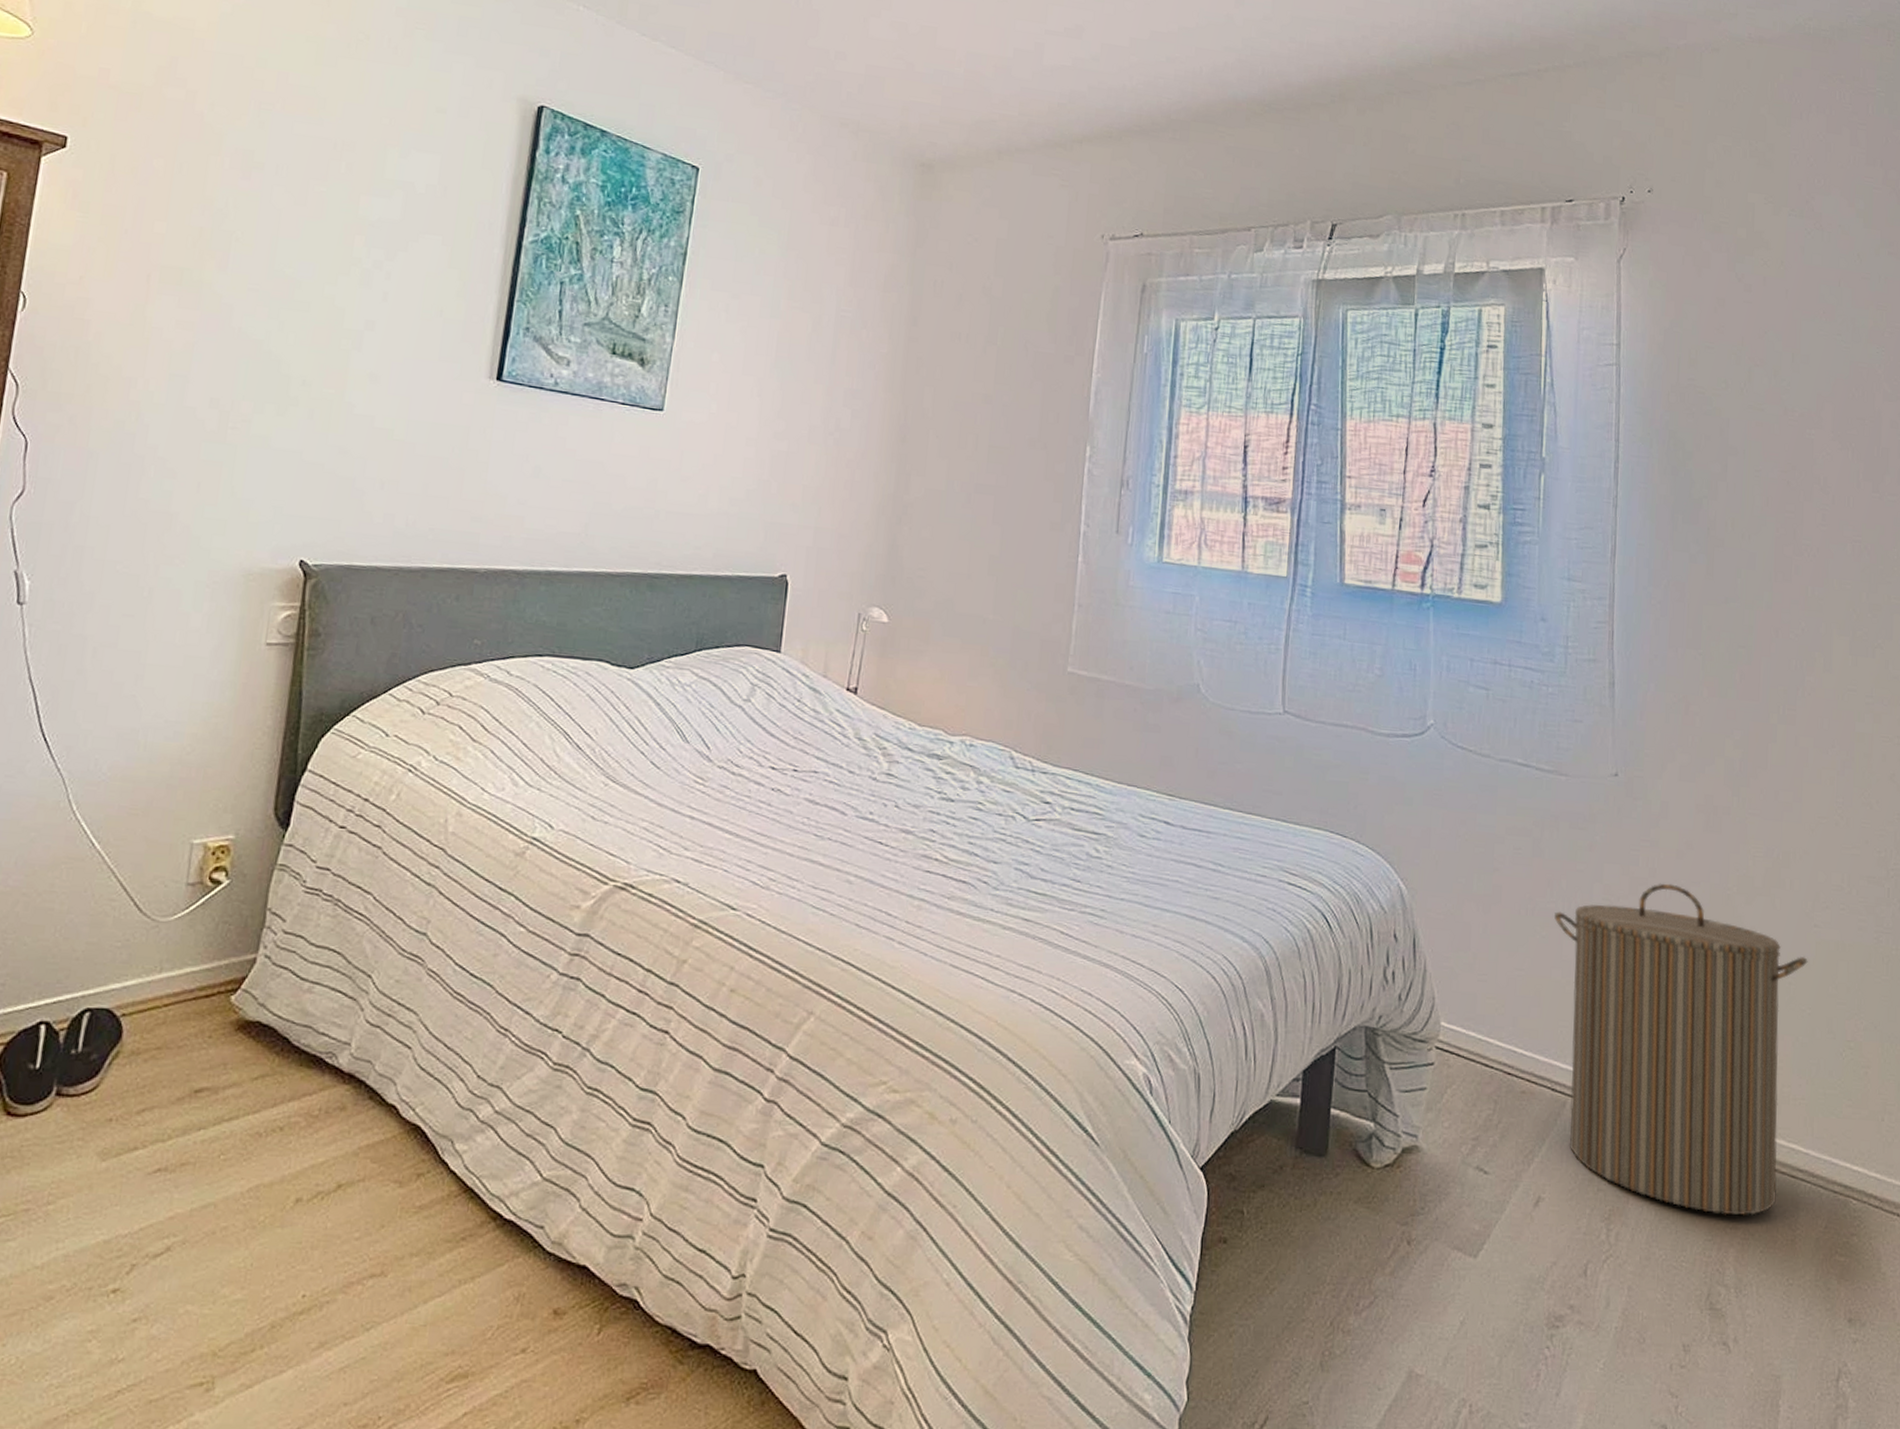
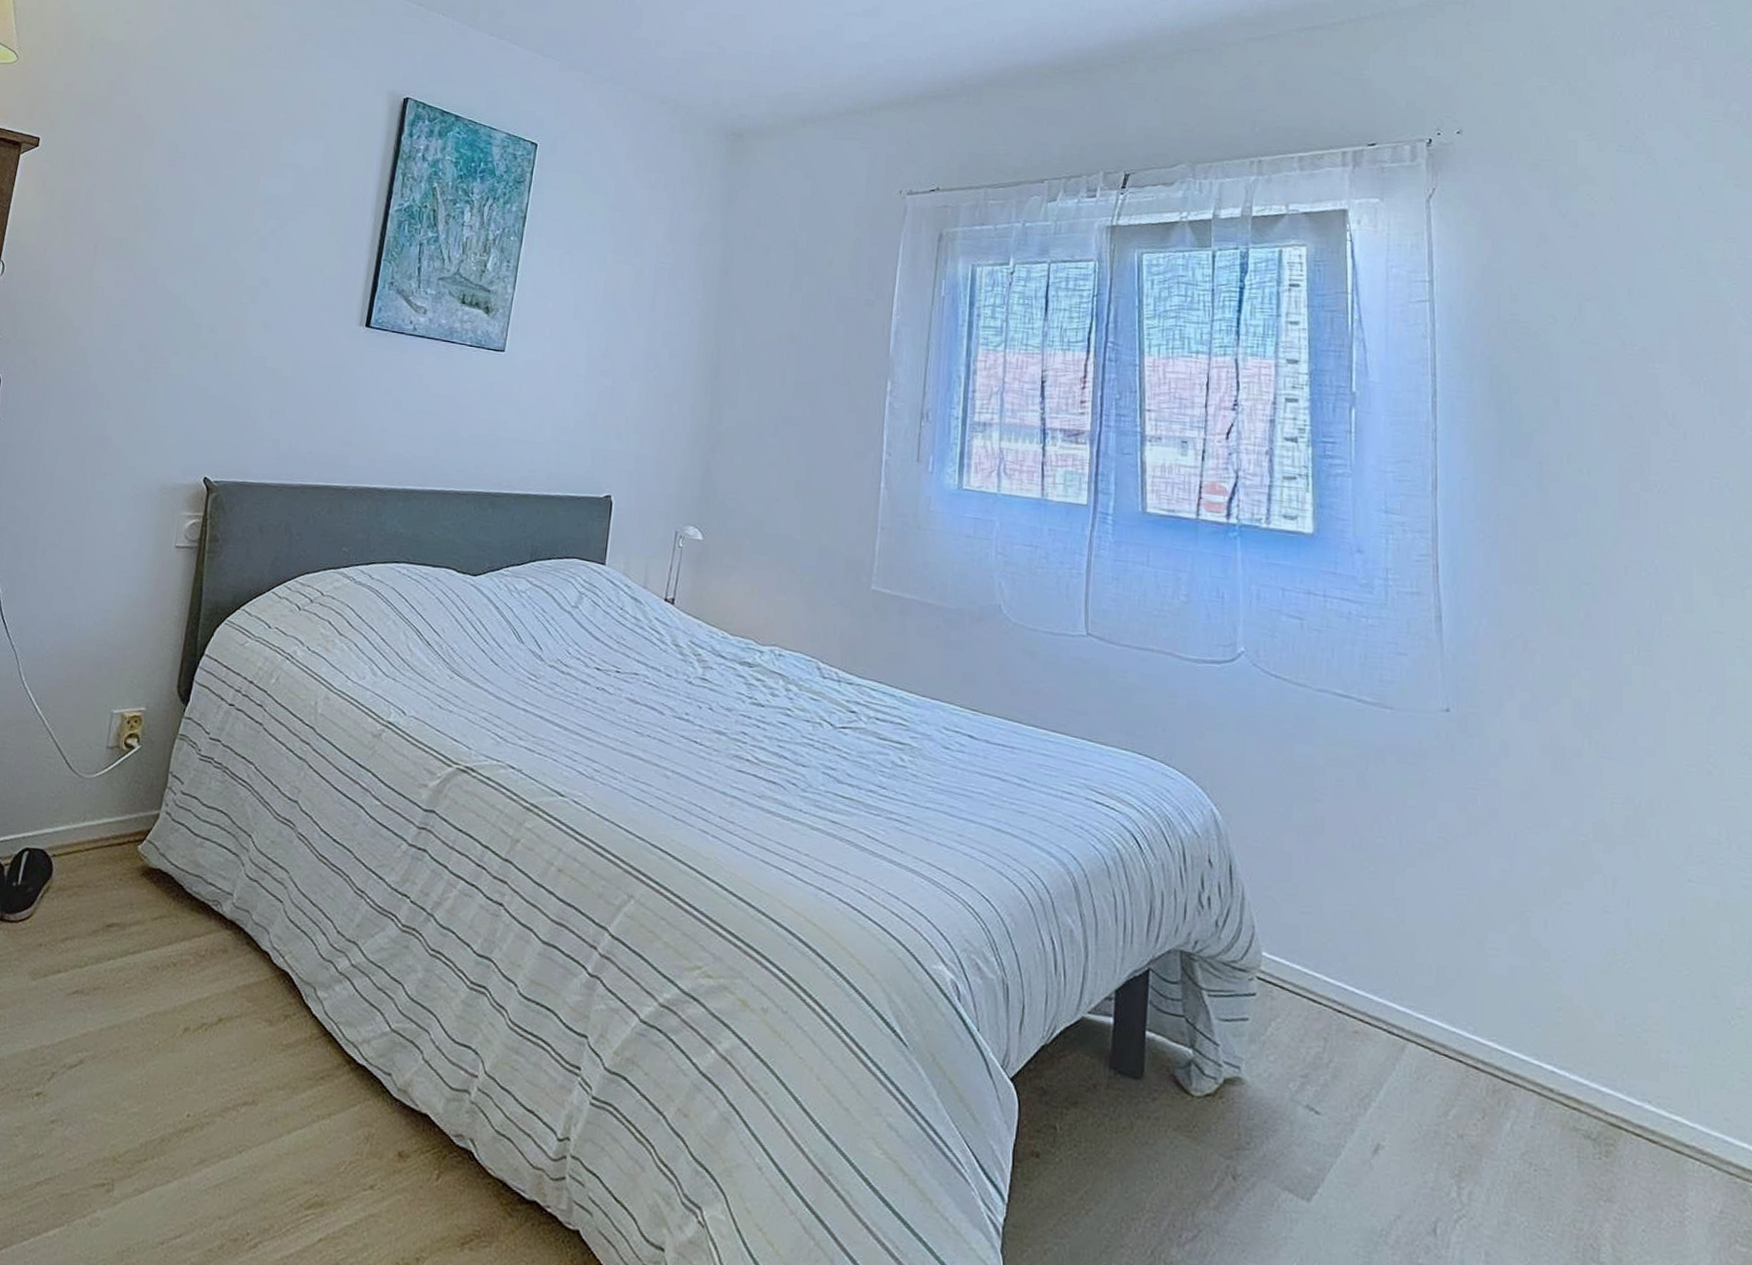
laundry hamper: present [1554,883,1808,1215] -> none [1384,824,1683,1189]

